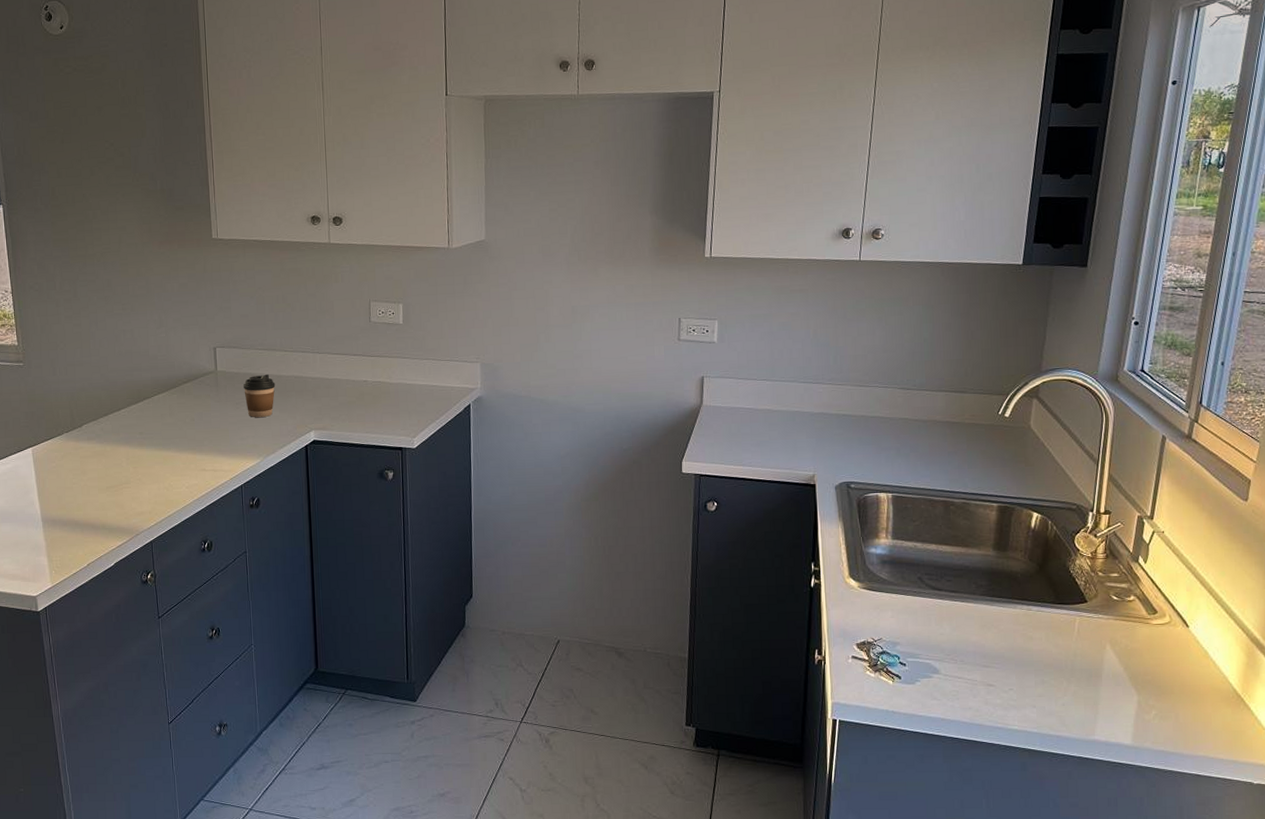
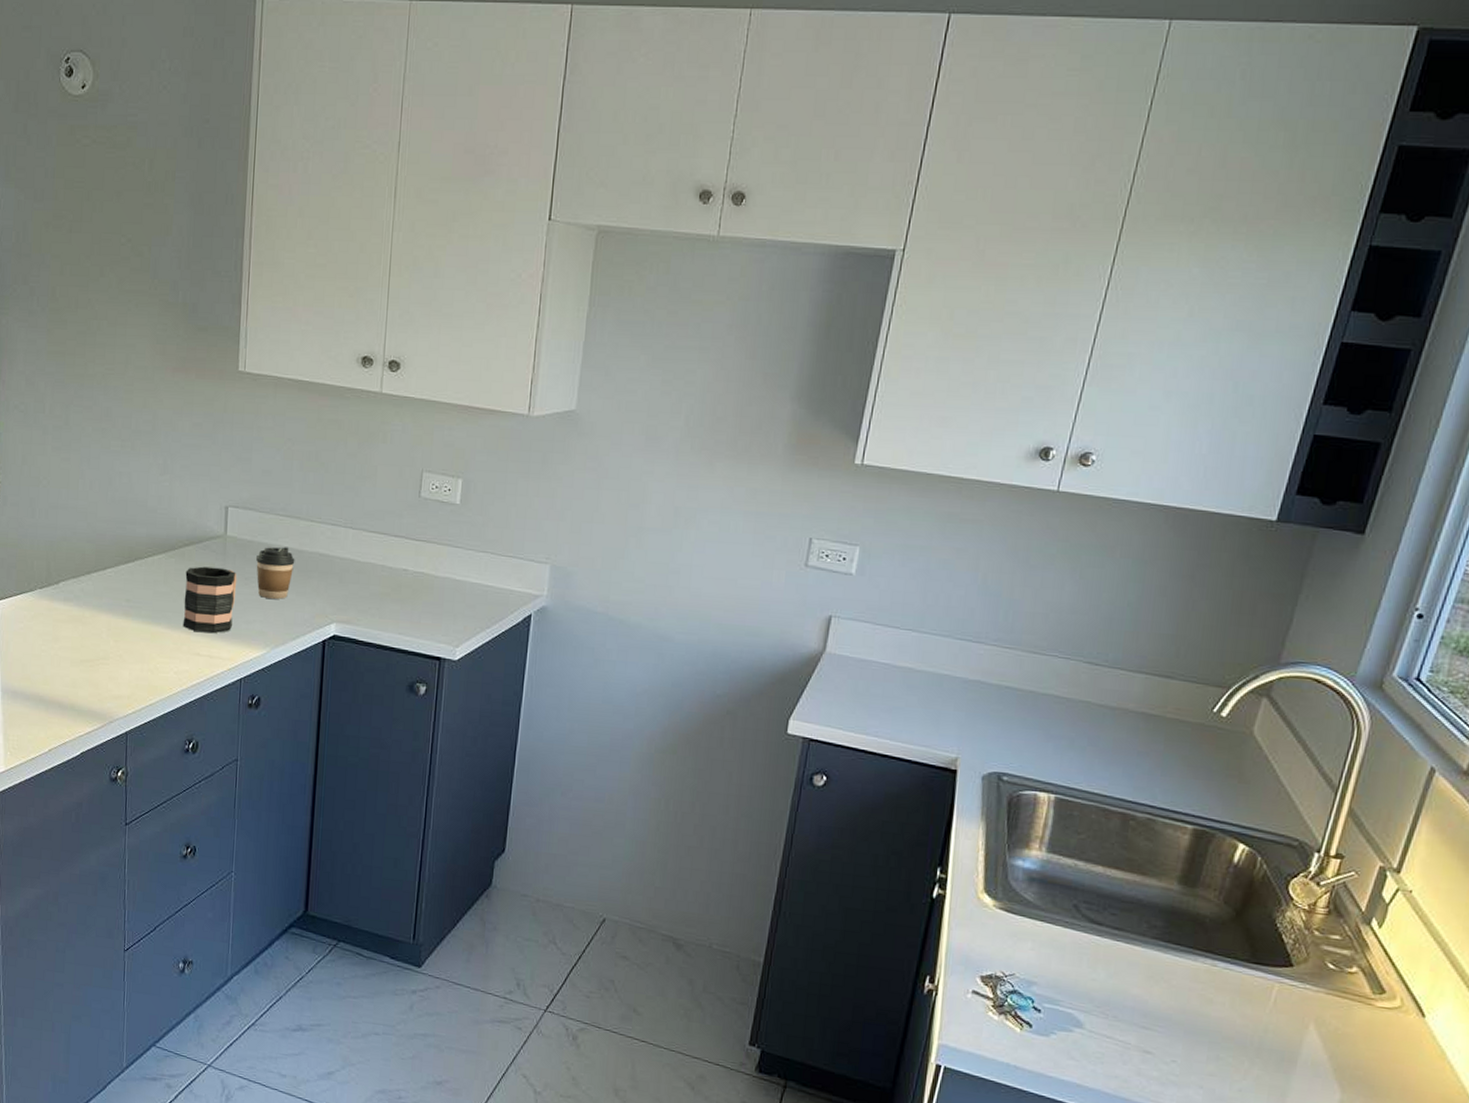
mug: none [186,397,230,452] -> present [182,566,237,634]

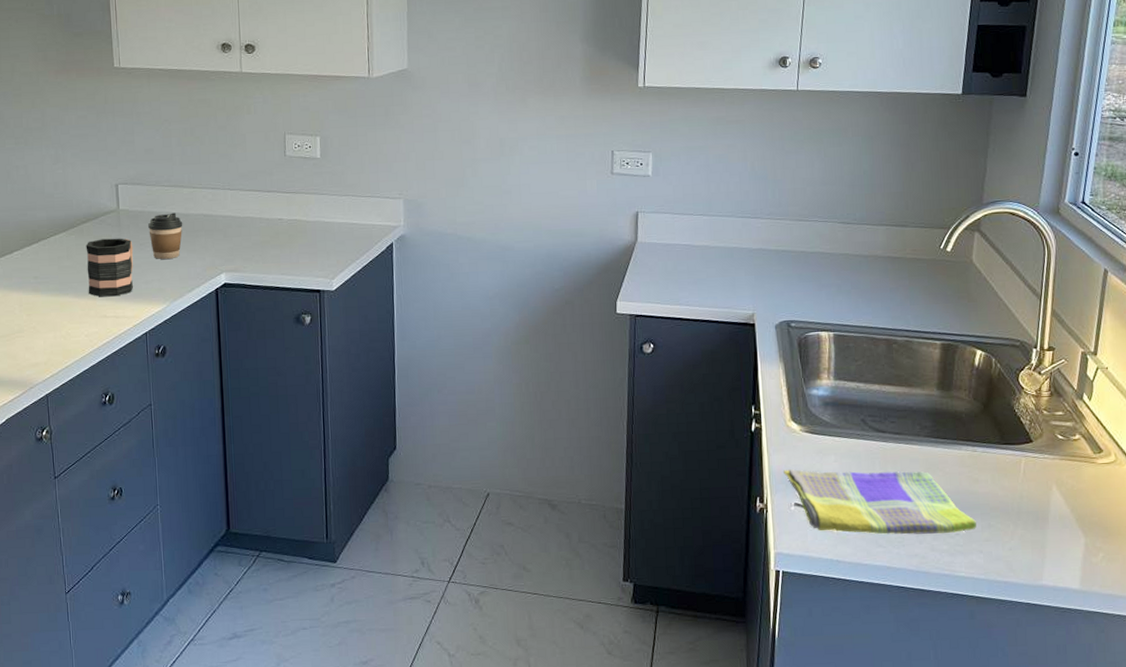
dish towel: none [964,949,1201,1060] -> present [783,469,976,535]

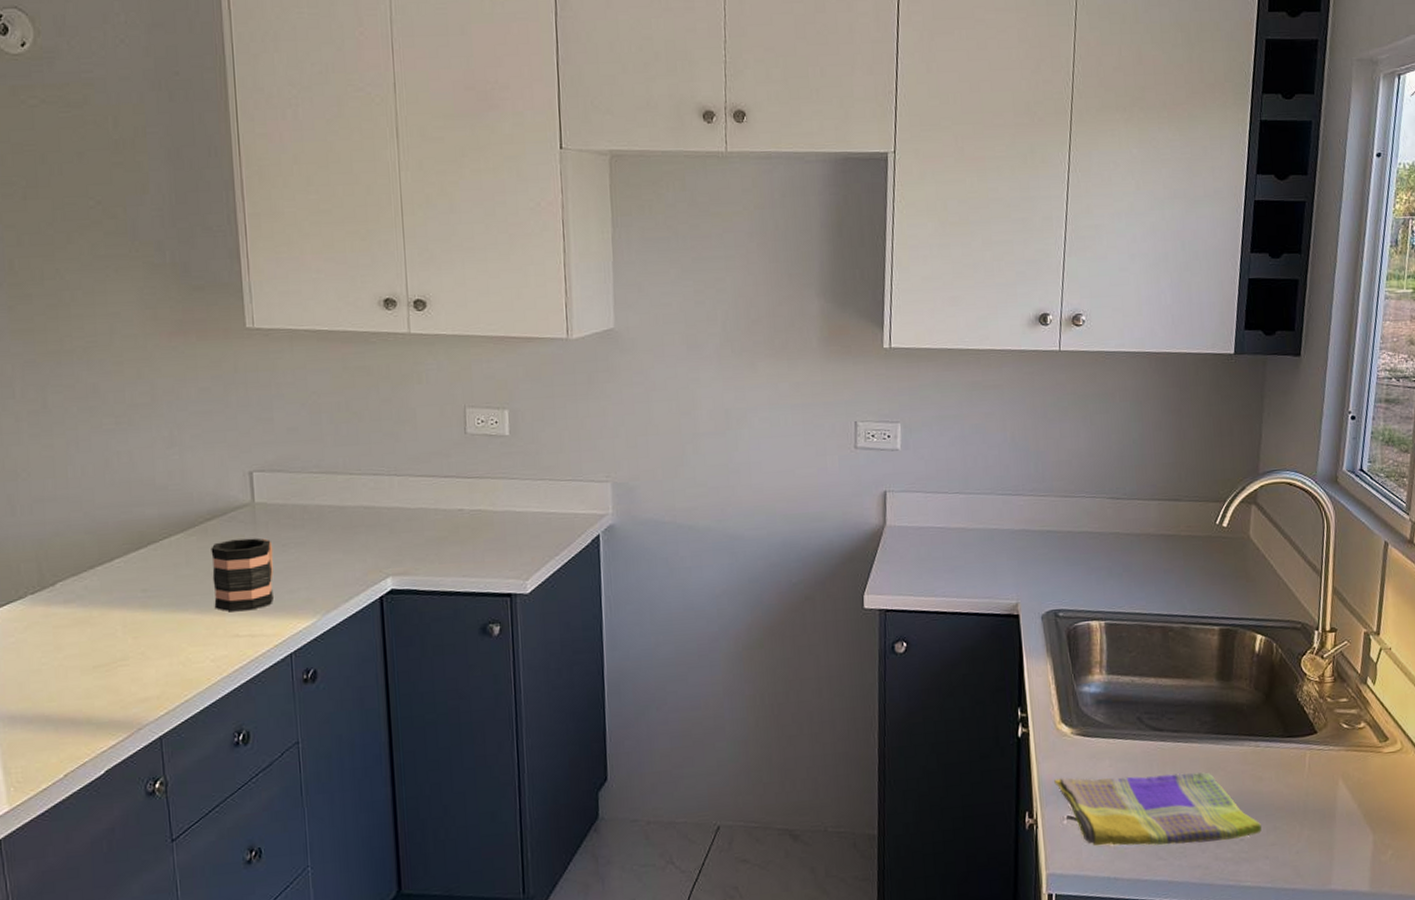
coffee cup: present [147,212,183,259] -> none [291,505,337,563]

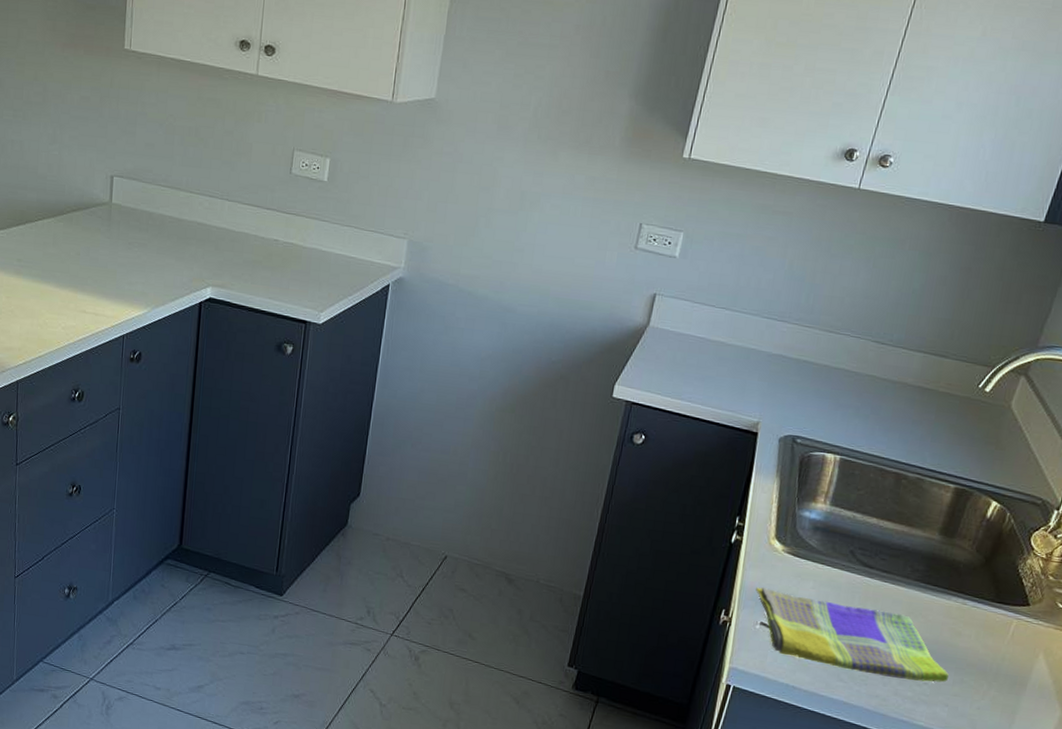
mug: present [211,538,273,612] -> none [70,230,121,293]

